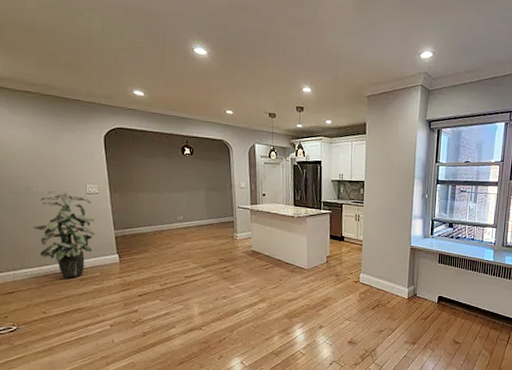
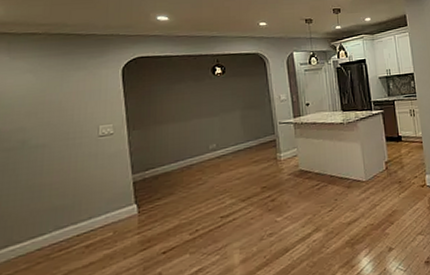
indoor plant: present [32,190,96,278] -> none [26,138,109,248]

